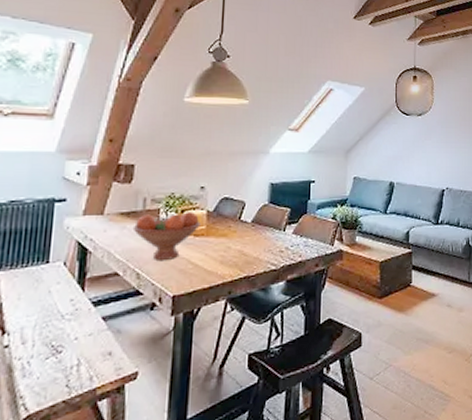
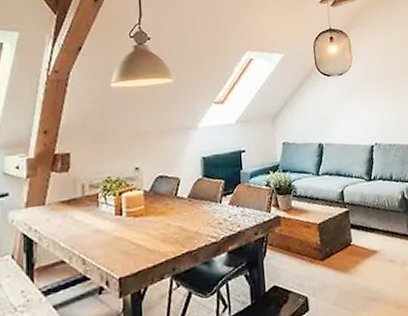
fruit bowl: present [132,212,201,260] -> none [74,193,139,245]

